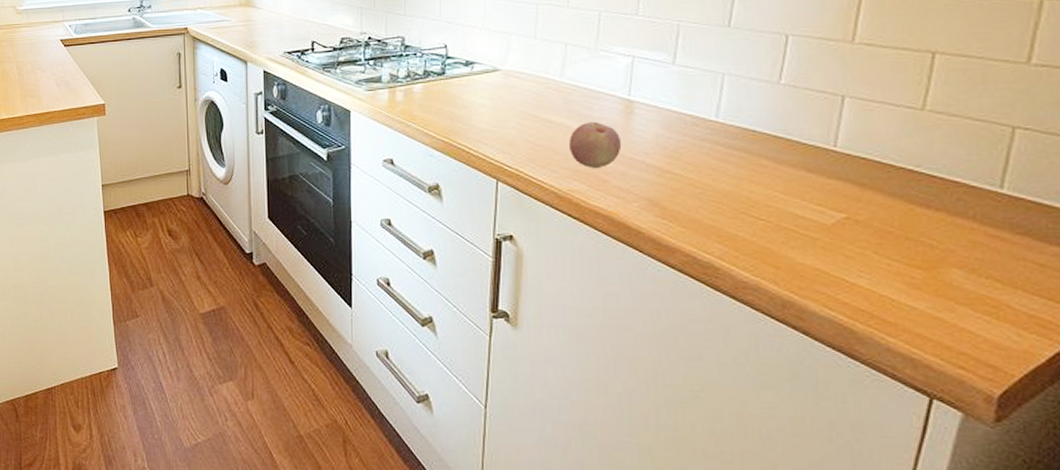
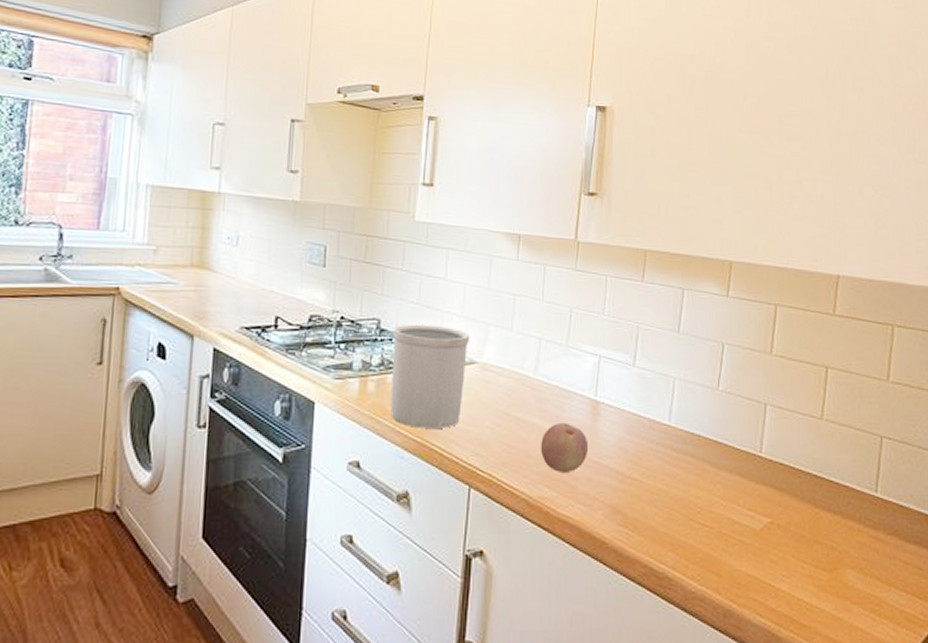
utensil holder: none [417,38,493,130] -> present [391,324,470,428]

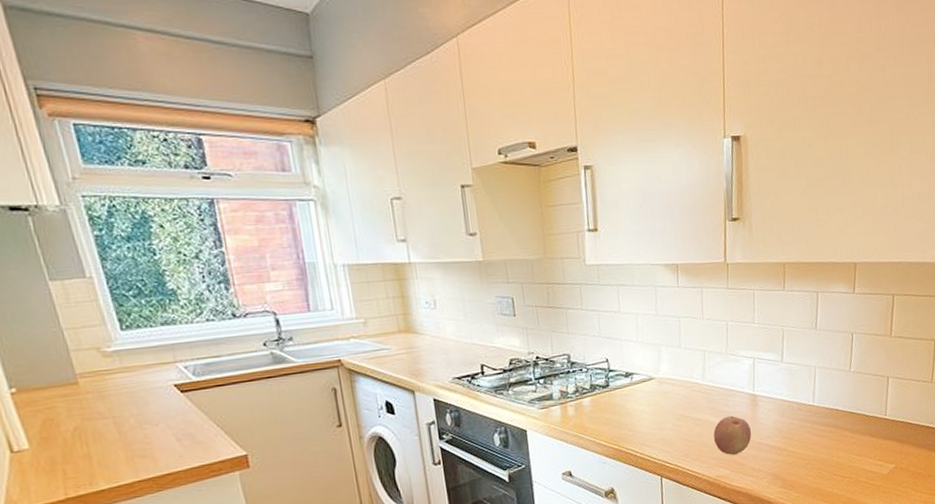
utensil holder: present [391,324,470,428] -> none [582,352,647,438]

